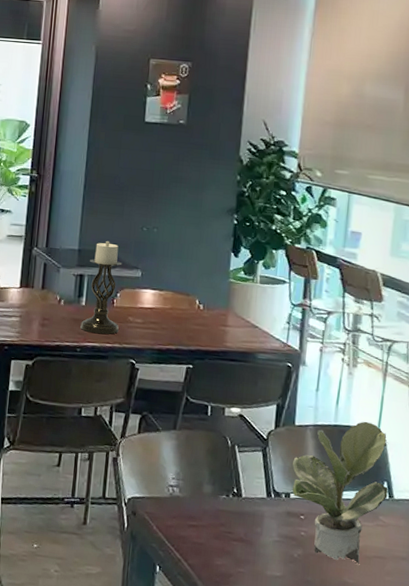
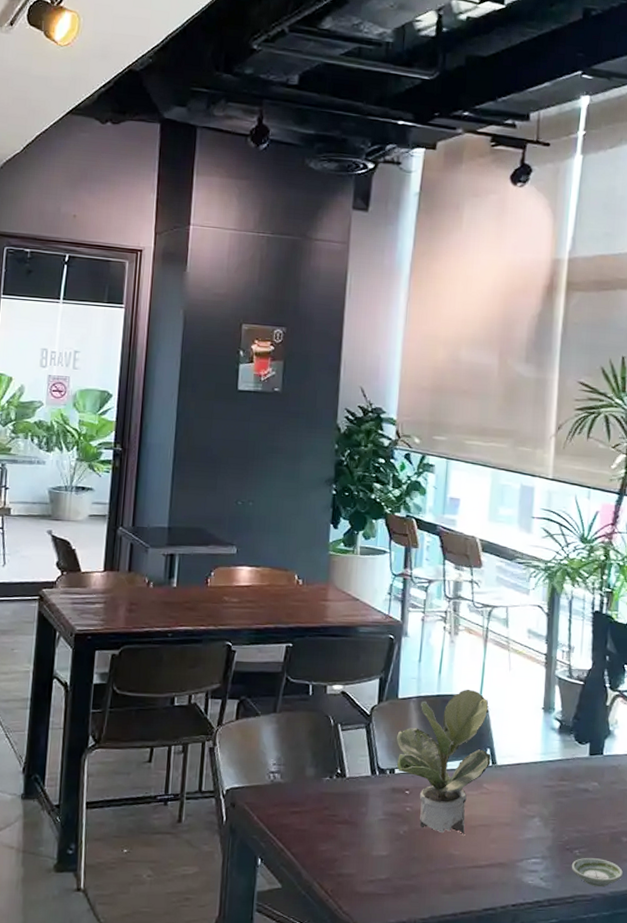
candle holder: present [80,241,123,335] -> none [172,517,216,617]

